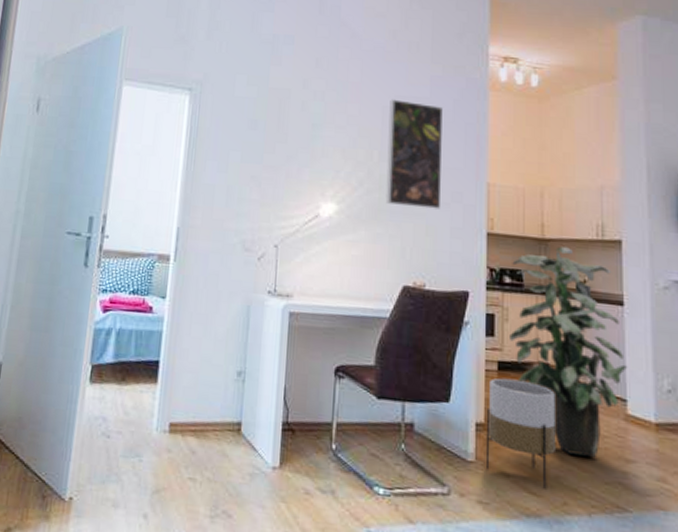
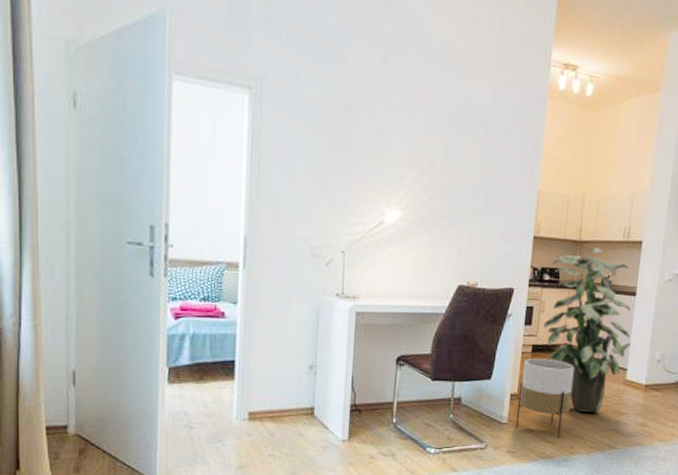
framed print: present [385,99,443,209] -> none [446,105,504,215]

